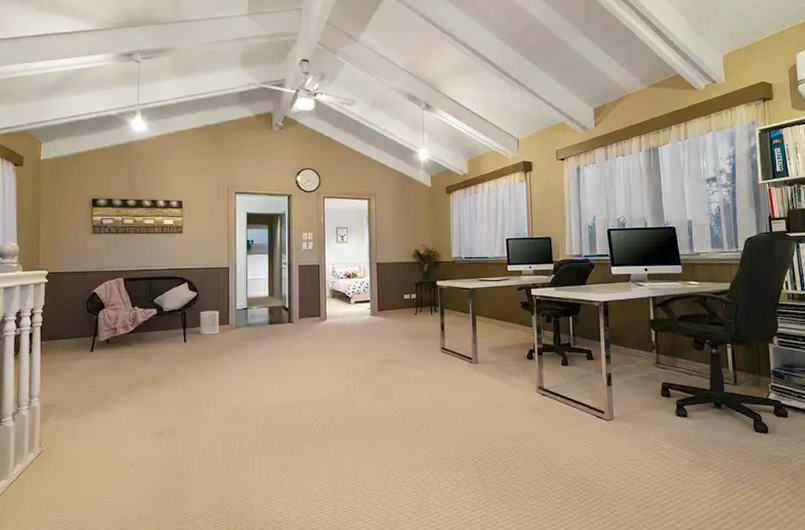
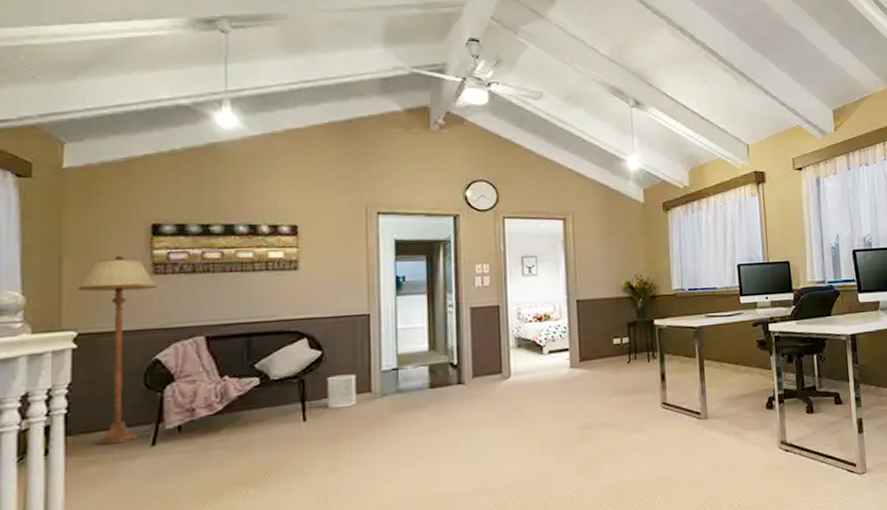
floor lamp: none [49,220,94,349] -> present [78,256,156,446]

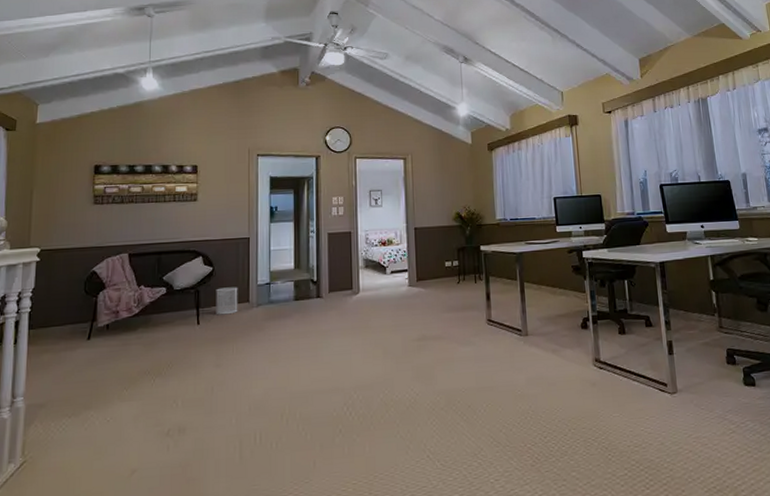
floor lamp: present [78,256,156,446] -> none [43,190,96,338]

